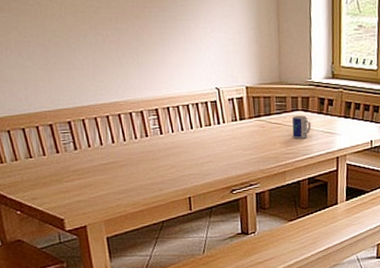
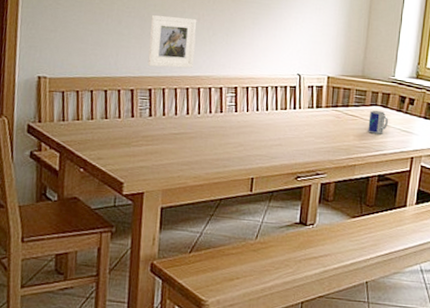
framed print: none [52,40,108,98] -> present [147,14,197,68]

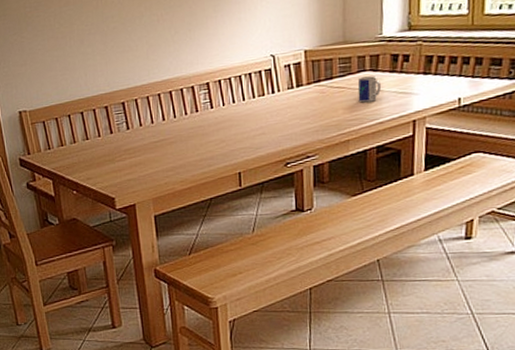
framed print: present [147,14,197,68] -> none [111,21,161,80]

